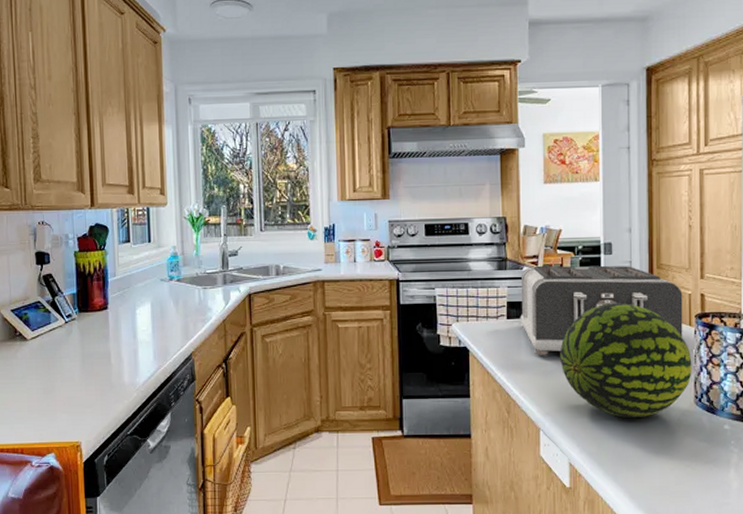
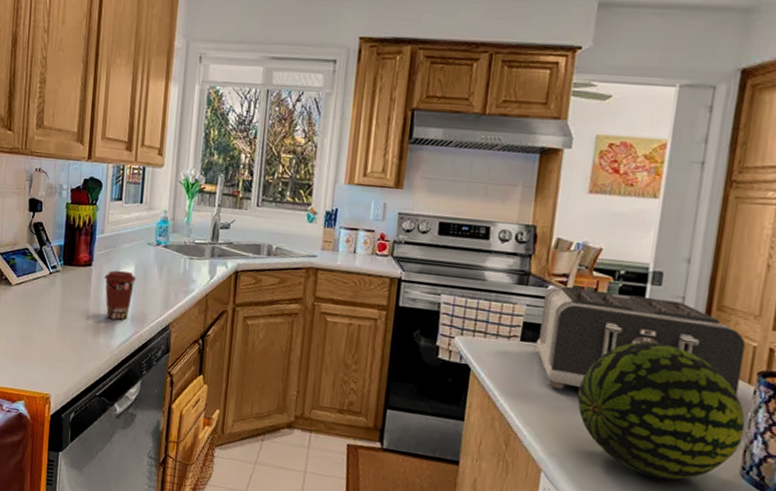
coffee cup: none [121,309,153,357] -> present [104,270,136,320]

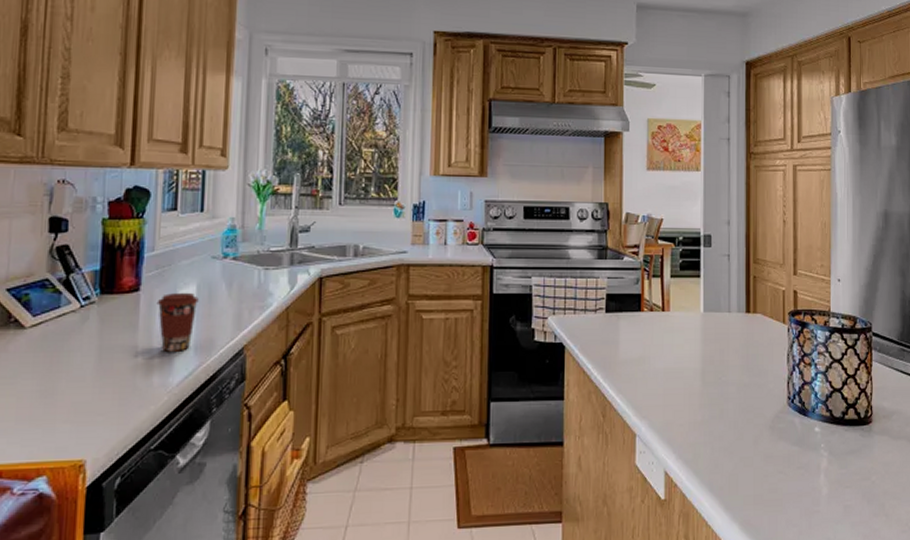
toaster: present [535,285,746,396] -> none [619,256,777,353]
fruit: present [577,341,745,480] -> none [658,298,785,421]

